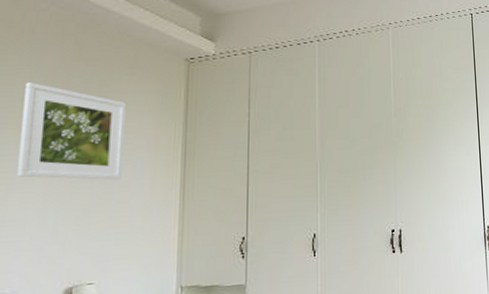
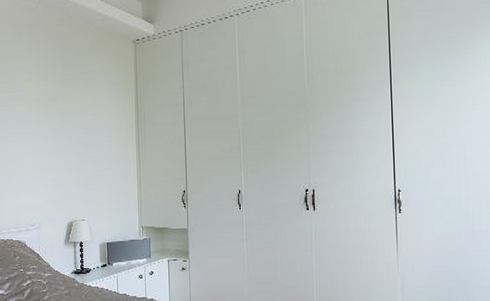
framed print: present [17,82,126,180] -> none [30,67,96,142]

